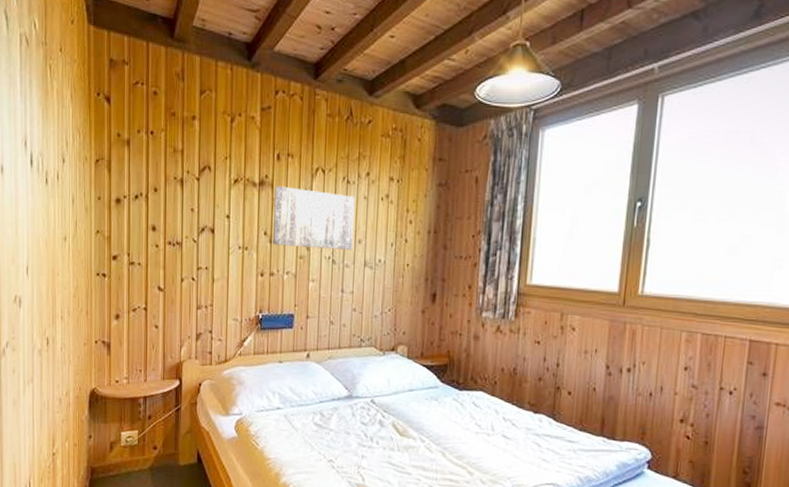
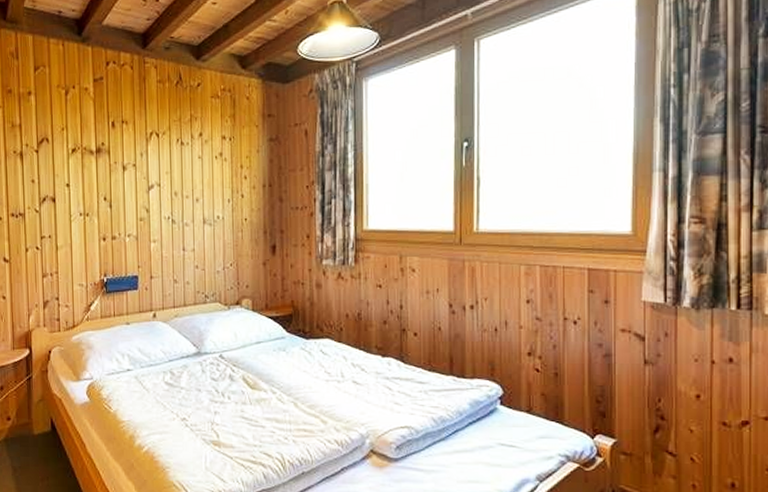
wall art: present [272,185,355,250] -> none [110,152,191,210]

